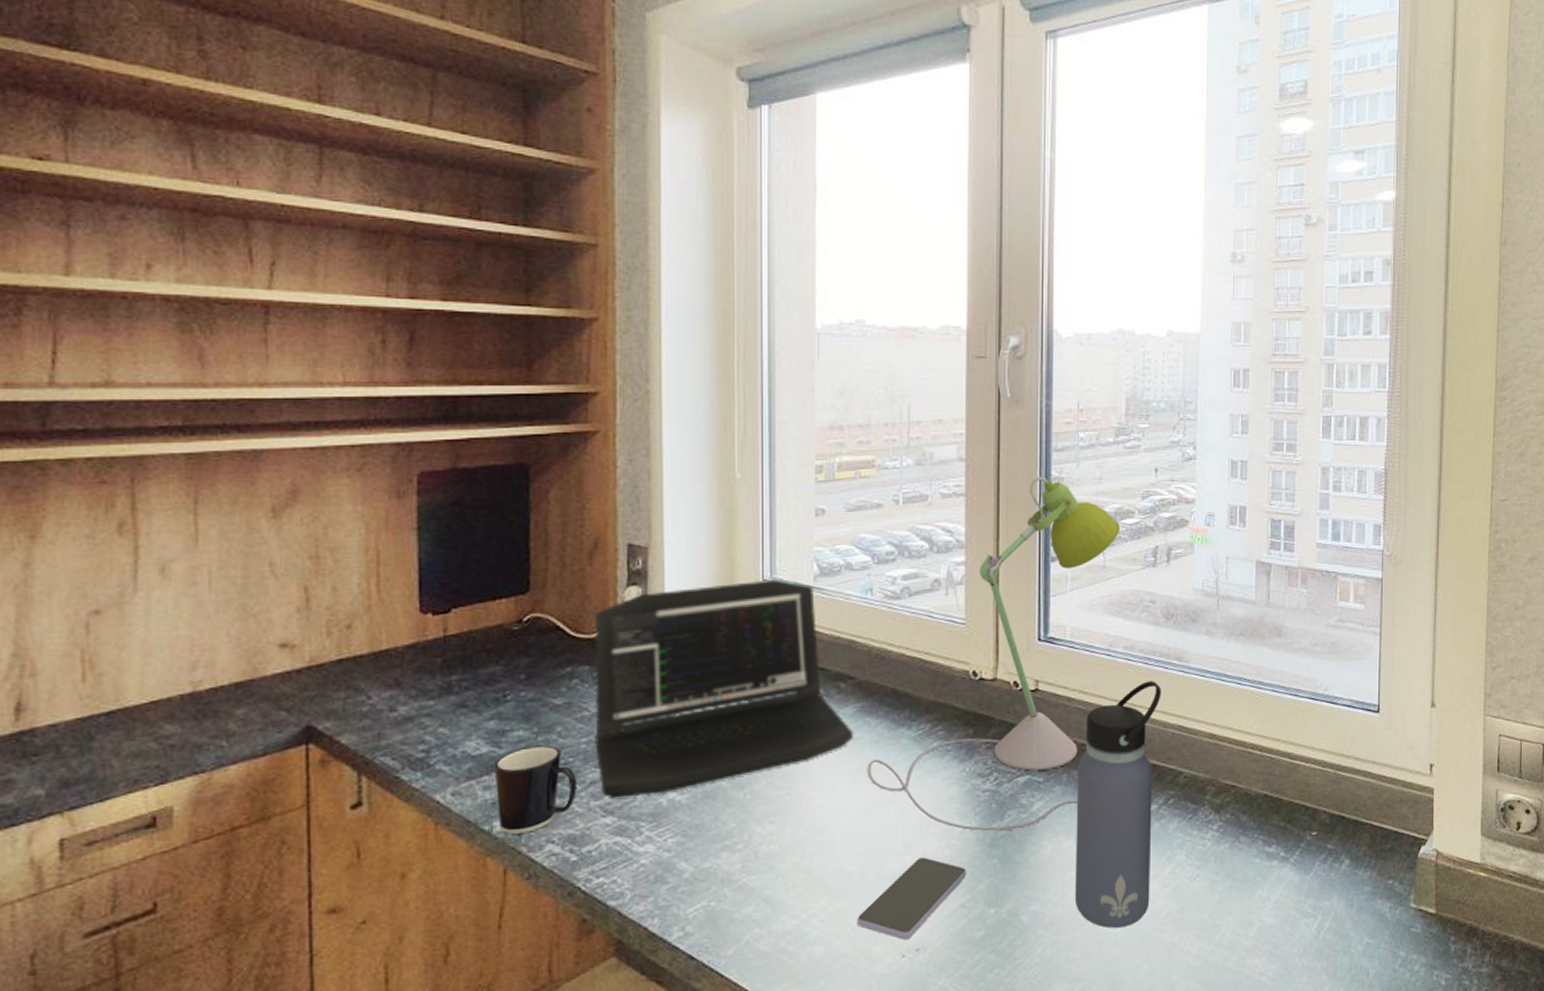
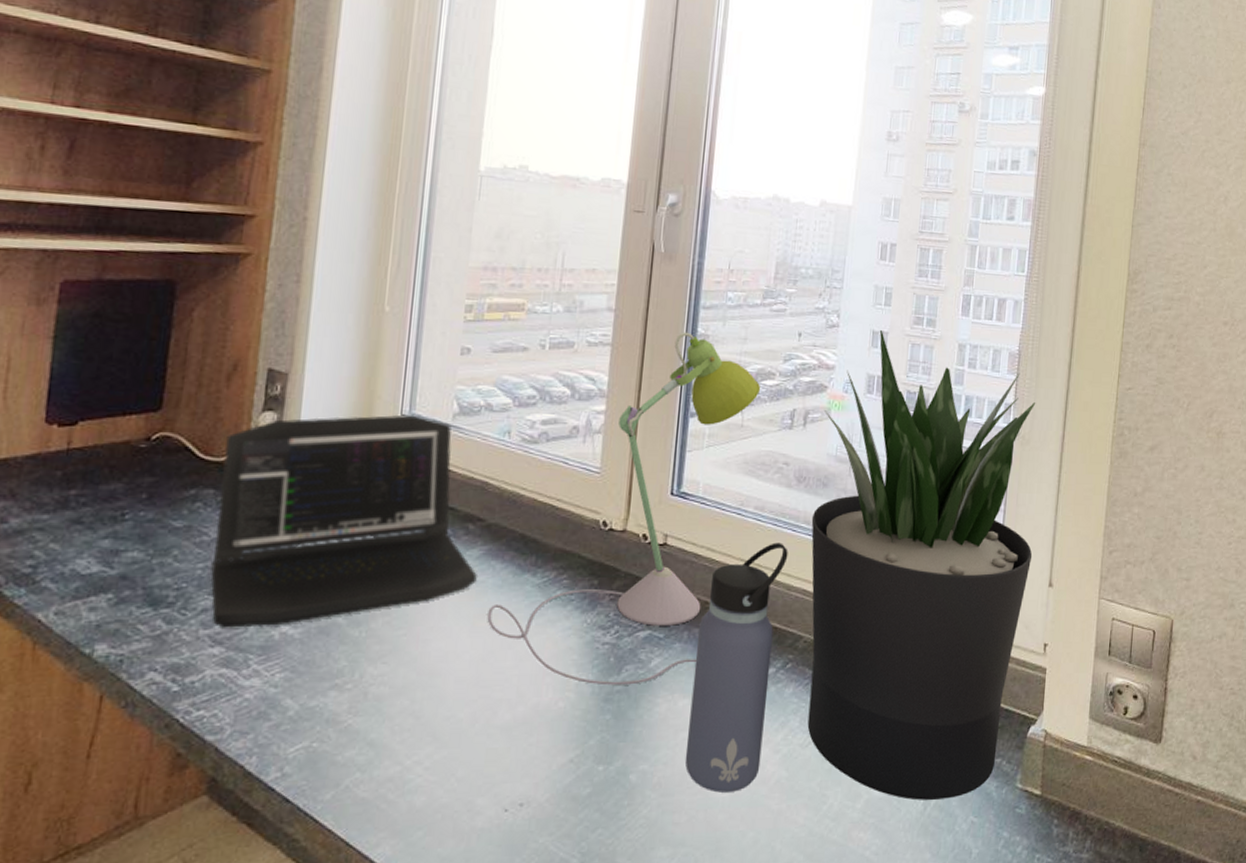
mug: present [494,745,577,834] -> none [100,568,188,659]
smartphone: present [856,857,967,941] -> none [461,708,579,794]
planter: none [1182,459,1412,925] -> present [807,330,1036,800]

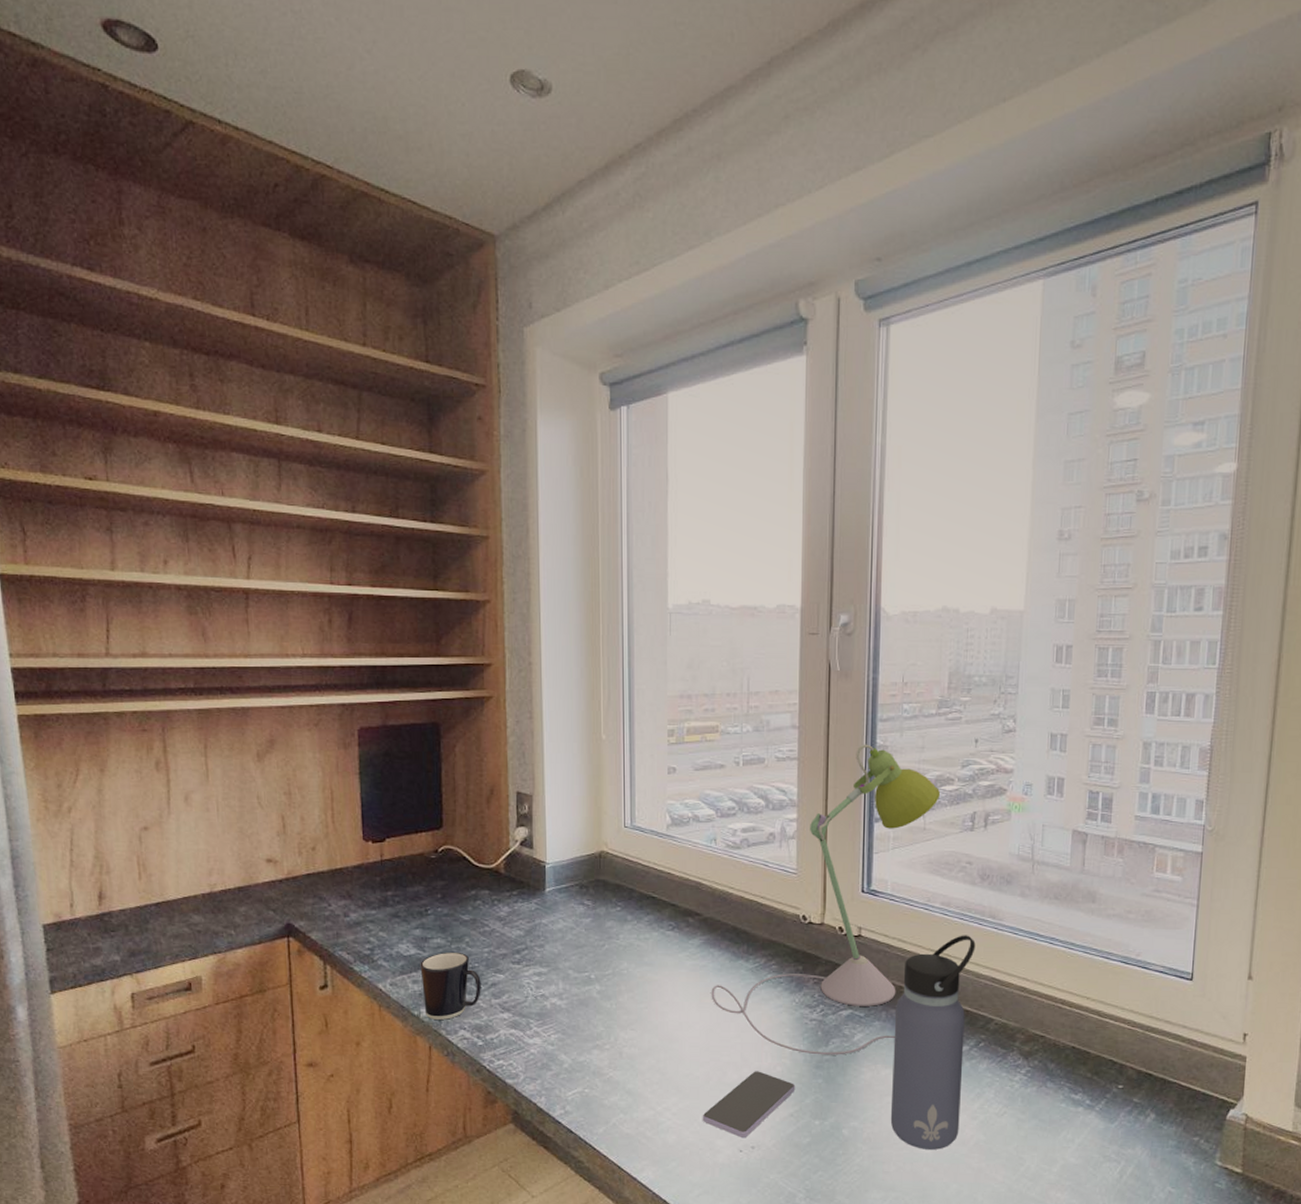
mug: none [100,568,188,659] -> present [420,951,481,1020]
laptop: present [211,414,477,628] -> none [492,826,699,999]
smartphone: none [461,708,579,794] -> present [702,1071,796,1138]
planter: present [807,330,1036,800] -> none [997,733,1231,1170]

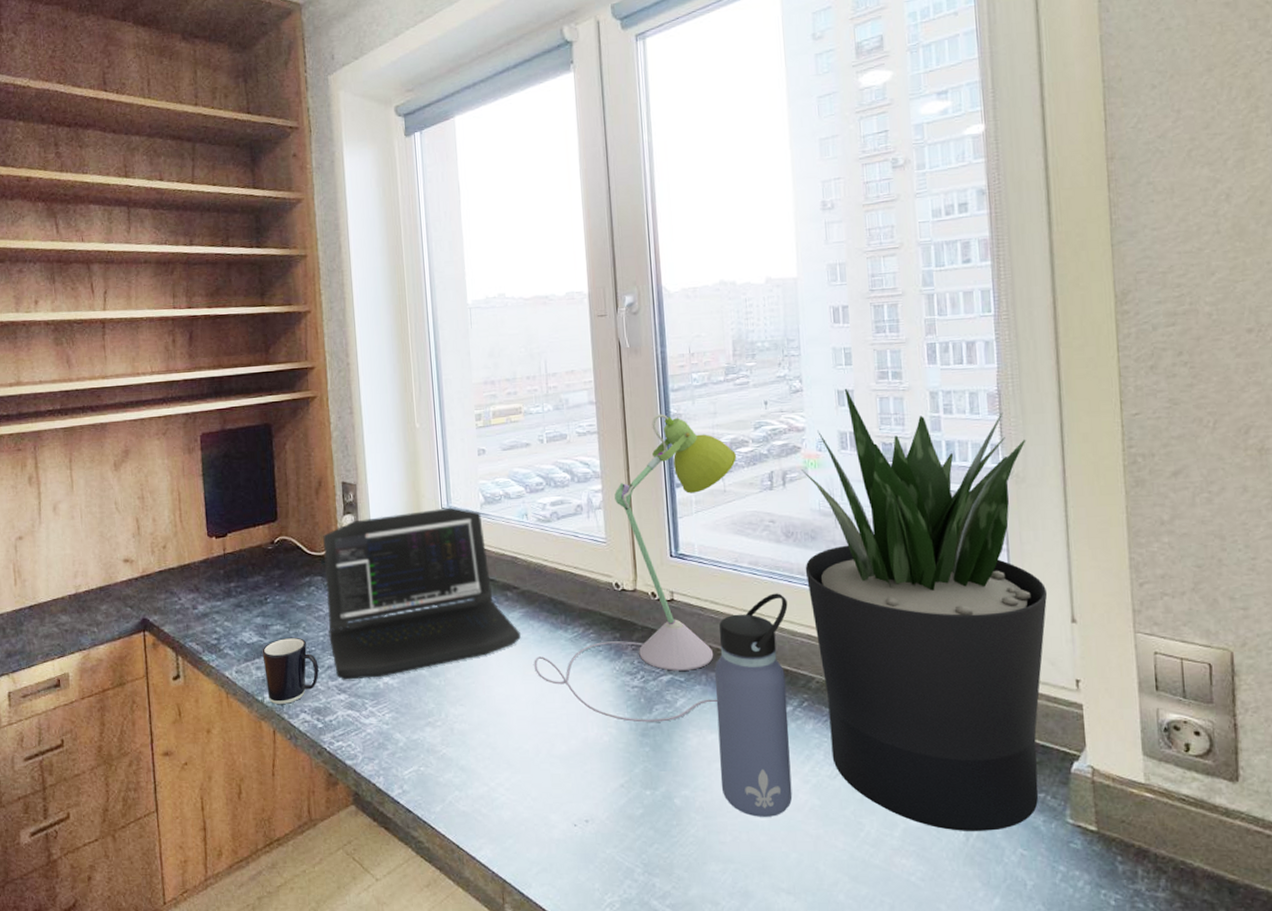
laptop: none [492,826,699,999] -> present [322,507,521,680]
smartphone: present [702,1071,796,1138] -> none [534,741,624,812]
planter: none [997,733,1231,1170] -> present [802,389,1048,831]

